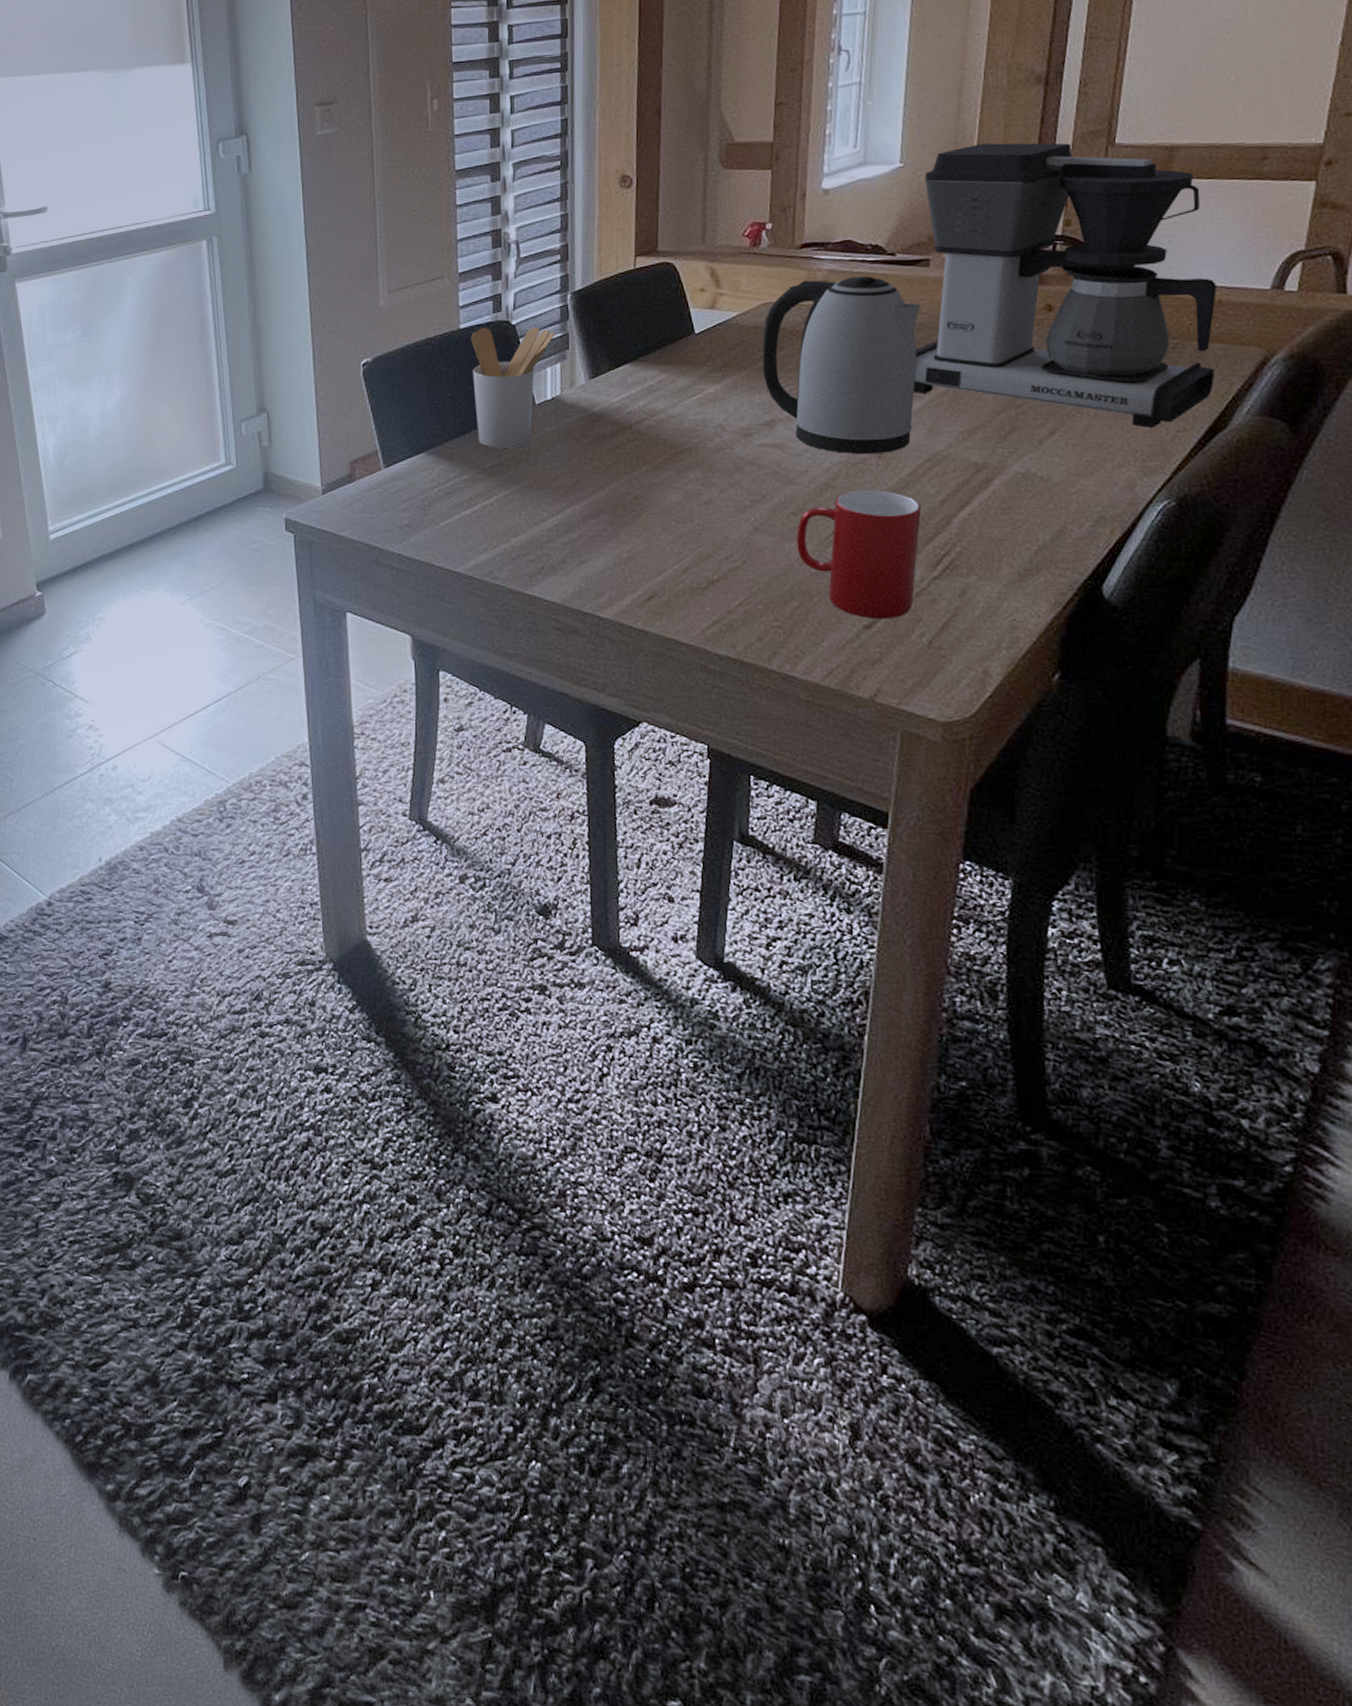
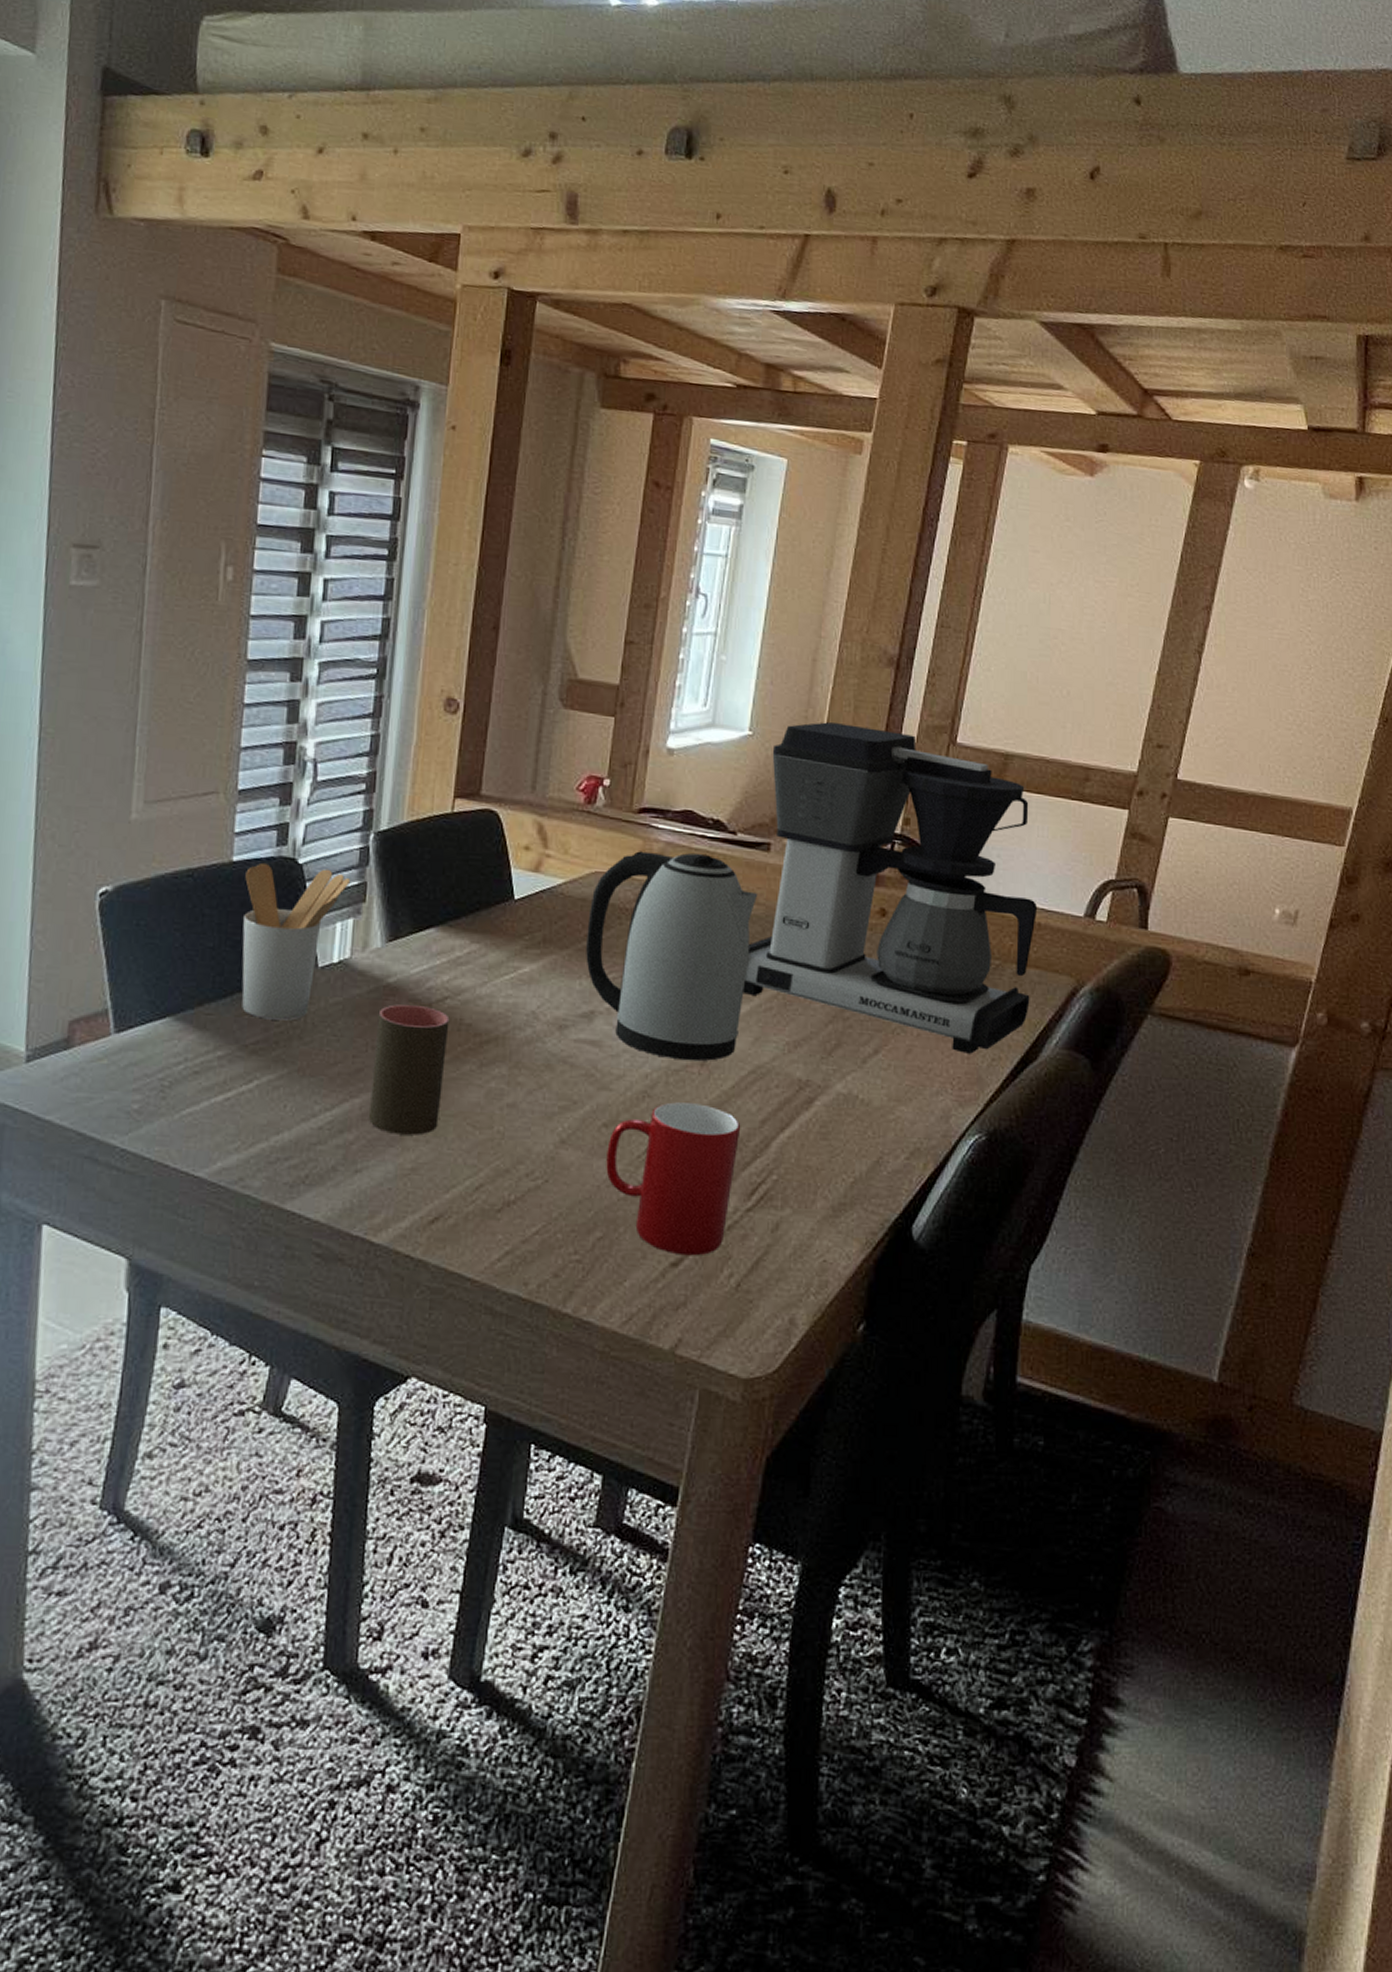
cup: none [587,428,648,531] -> present [368,1004,450,1135]

